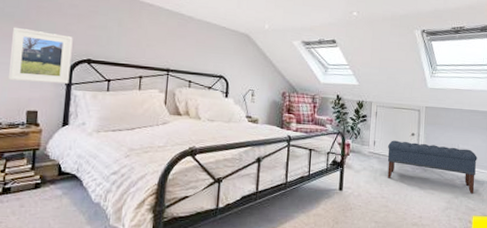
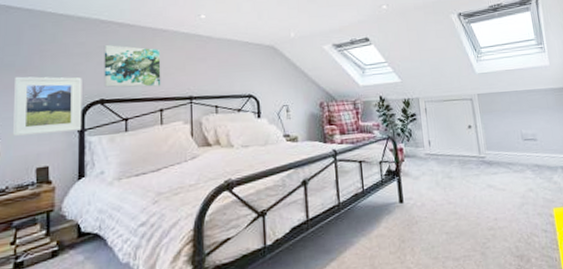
wall art: none [92,10,146,55] -> present [104,45,161,88]
bench: present [387,140,477,194] -> none [445,133,549,183]

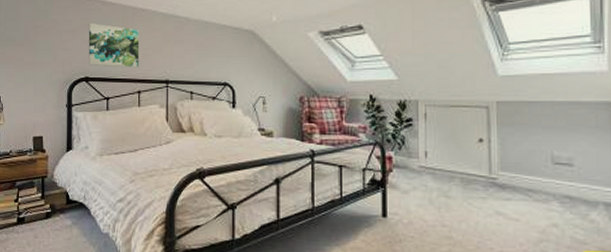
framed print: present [12,76,82,137] -> none [13,50,70,107]

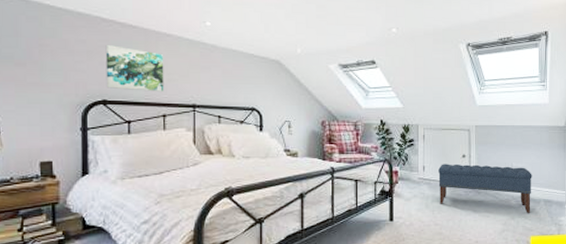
bench: none [446,149,584,220] -> present [438,163,532,213]

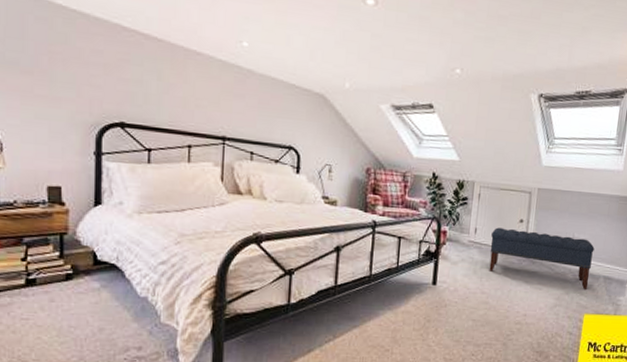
wall art: present [105,45,164,92] -> none [124,59,193,119]

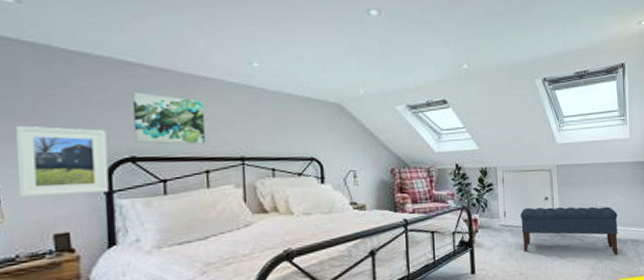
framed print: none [18,78,100,153] -> present [16,125,109,198]
wall art: none [124,59,193,119] -> present [132,93,206,145]

